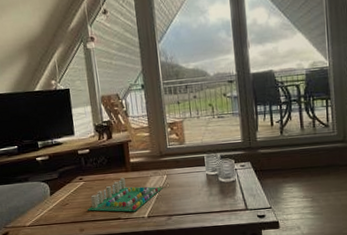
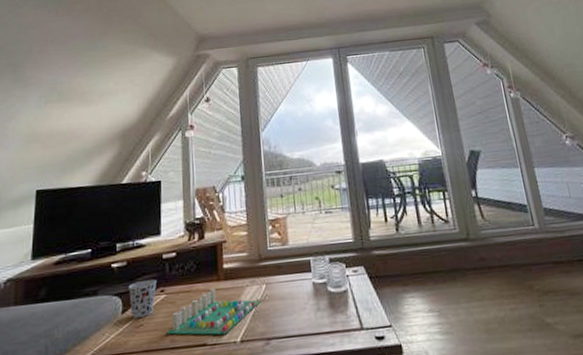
cup: none [53,170,76,199] -> present [128,279,156,318]

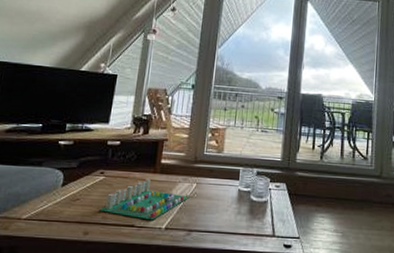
cup: present [128,279,156,318] -> none [70,160,98,193]

